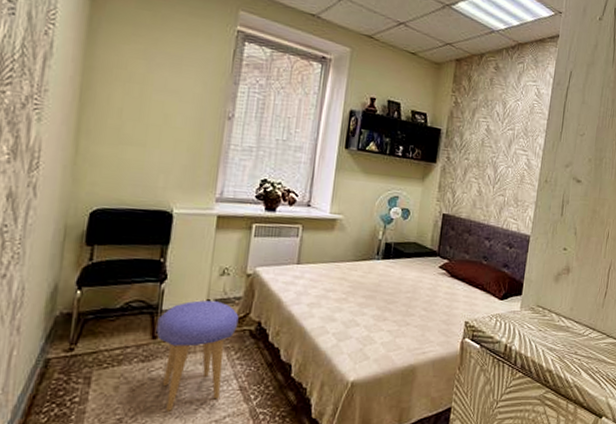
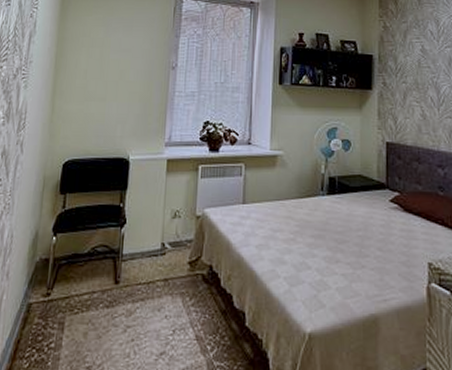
stool: present [156,300,239,411] -> none [118,244,191,361]

